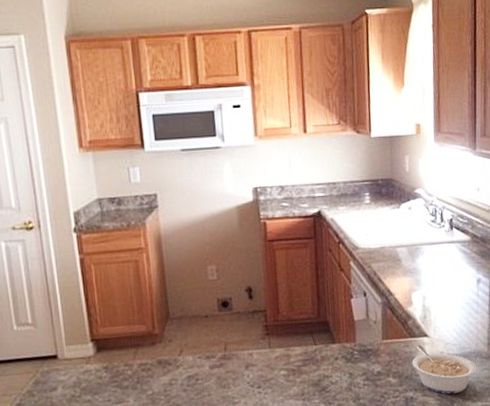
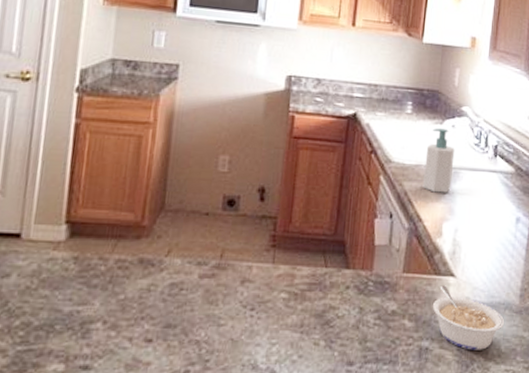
soap bottle: none [388,212,415,269] -> present [422,128,455,193]

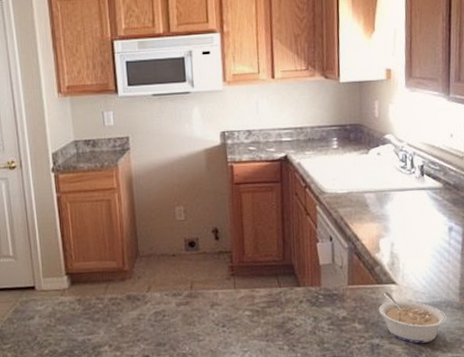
soap bottle: present [422,128,455,193] -> none [355,157,383,215]

